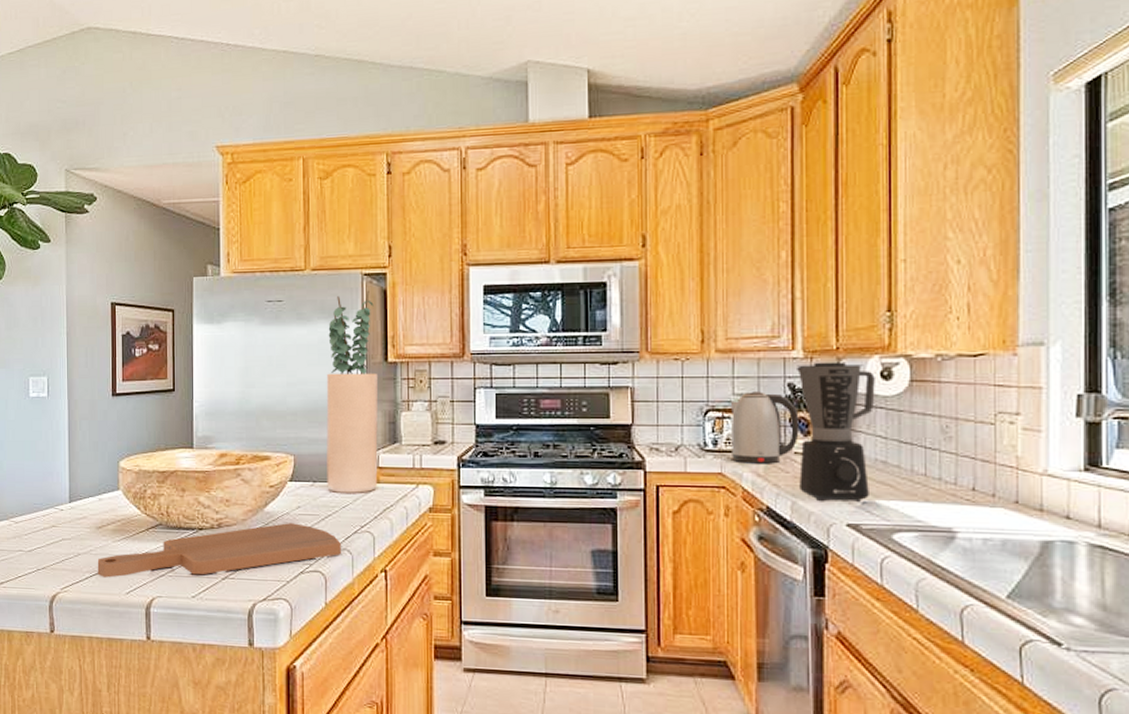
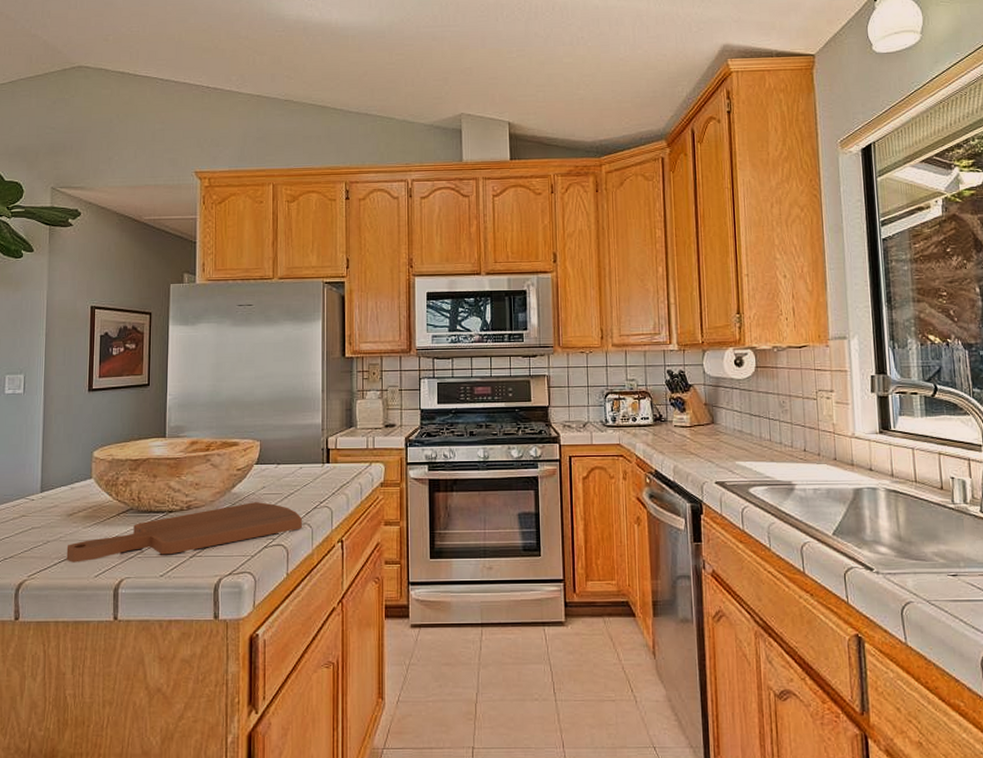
vase: present [326,291,379,493] -> none [290,297,337,473]
kettle: present [730,392,799,464] -> none [624,377,677,436]
blender: present [797,361,875,503] -> none [673,353,732,465]

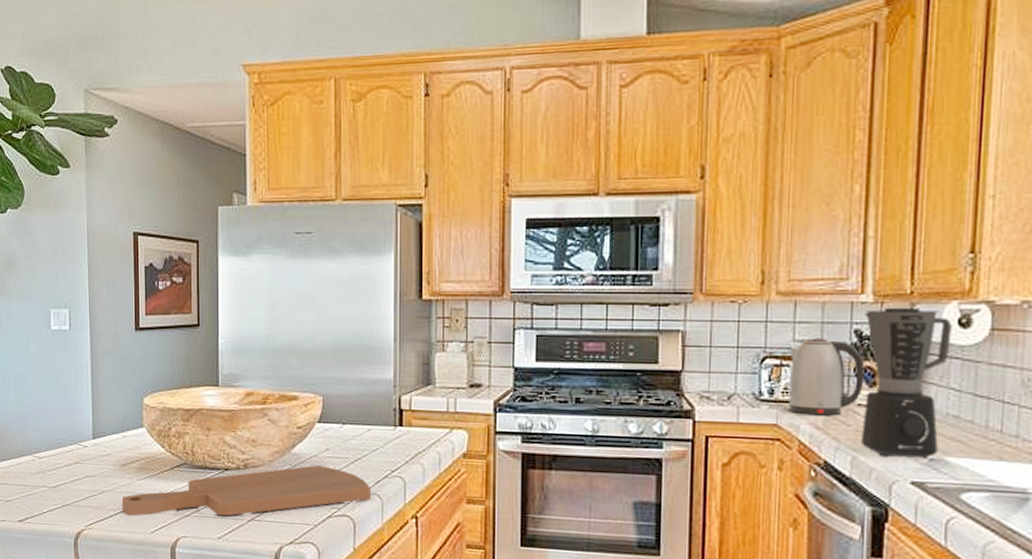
kettle: none [624,377,677,436] -> present [789,338,865,416]
blender: none [673,353,732,465] -> present [861,307,952,460]

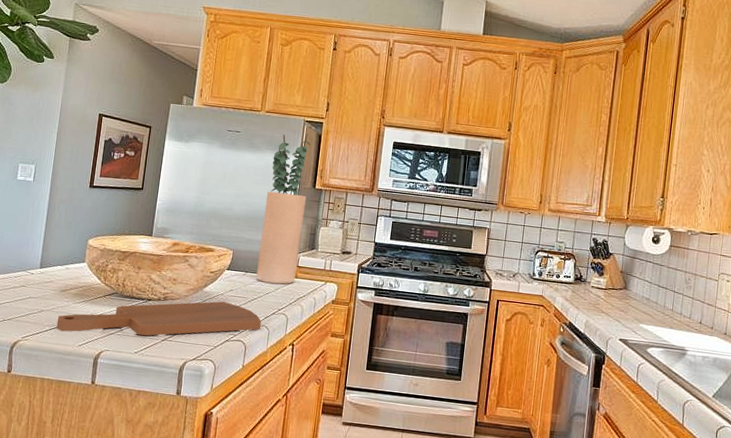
vase: none [357,223,412,437] -> present [256,134,310,285]
kettle: present [789,338,865,416] -> none [550,241,598,293]
blender: present [861,307,952,460] -> none [592,226,649,325]

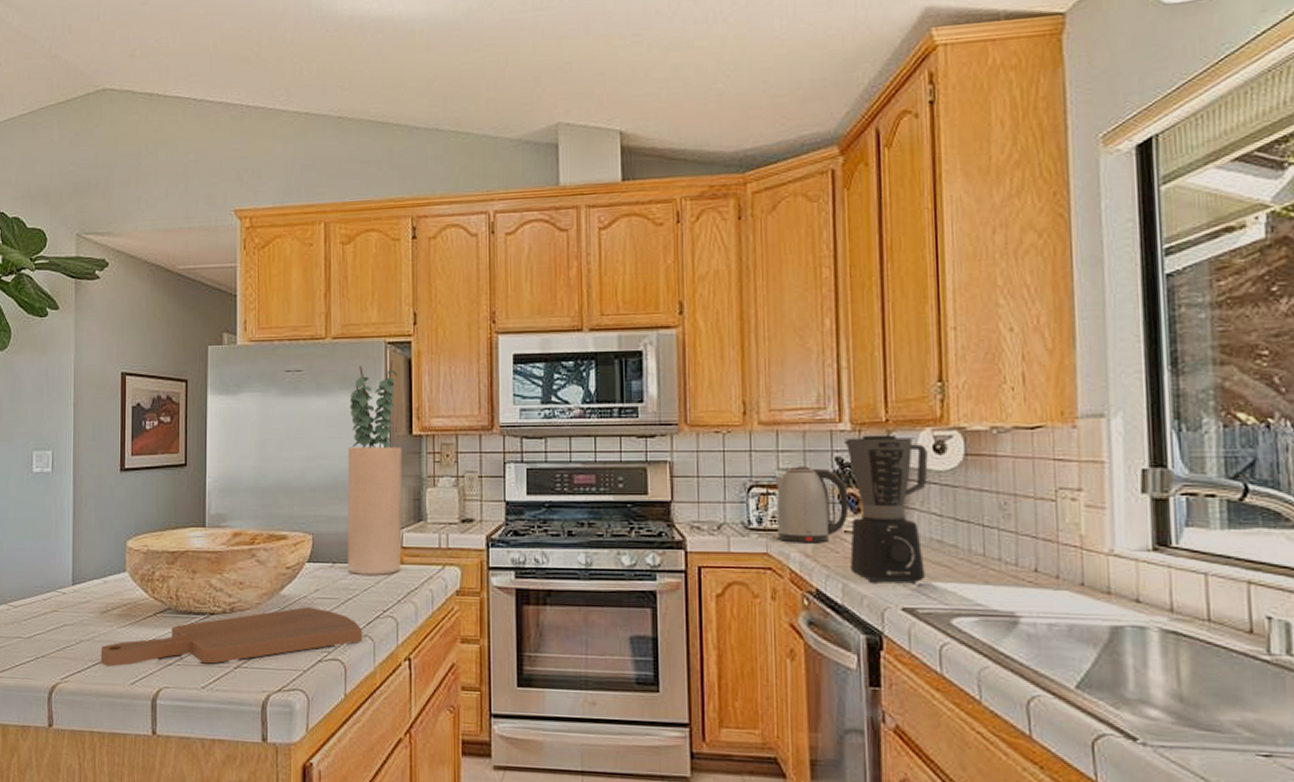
kettle: none [550,241,598,293] -> present [774,466,849,544]
blender: none [592,226,649,325] -> present [844,434,928,586]

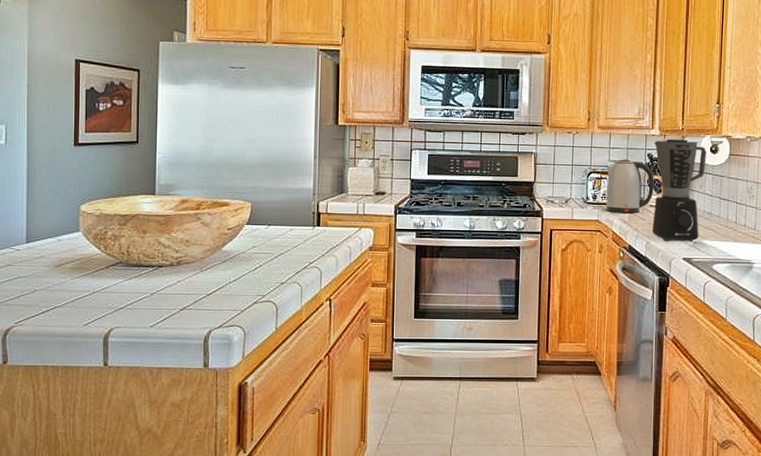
cutting board: present [100,607,362,667] -> none [54,260,292,311]
vase: present [347,360,403,575] -> none [281,64,330,235]

